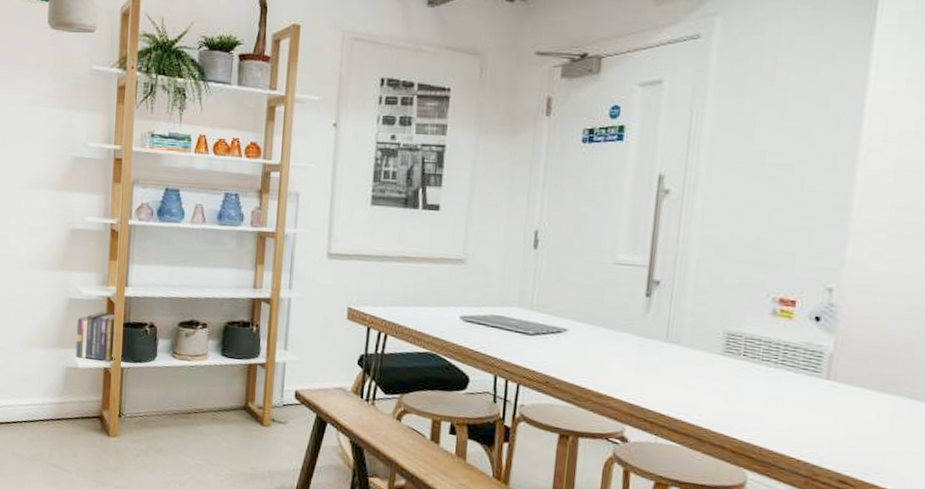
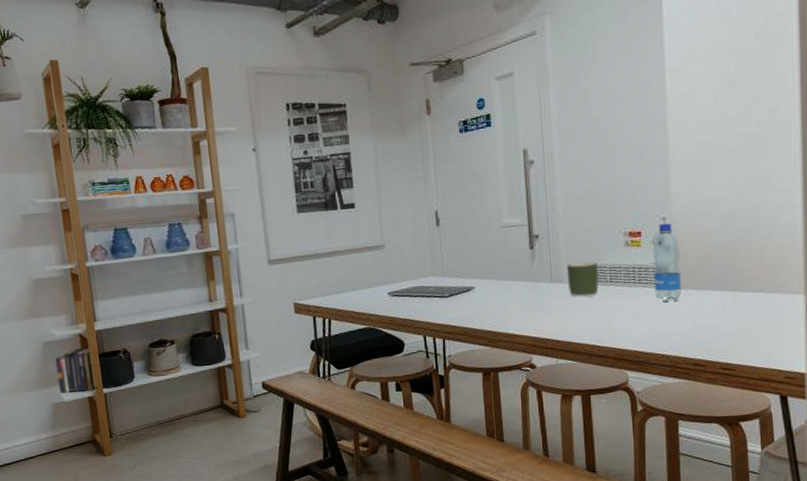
mug: none [687,323,731,369] -> present [566,262,599,297]
bottle: none [800,295,846,397] -> present [652,223,682,302]

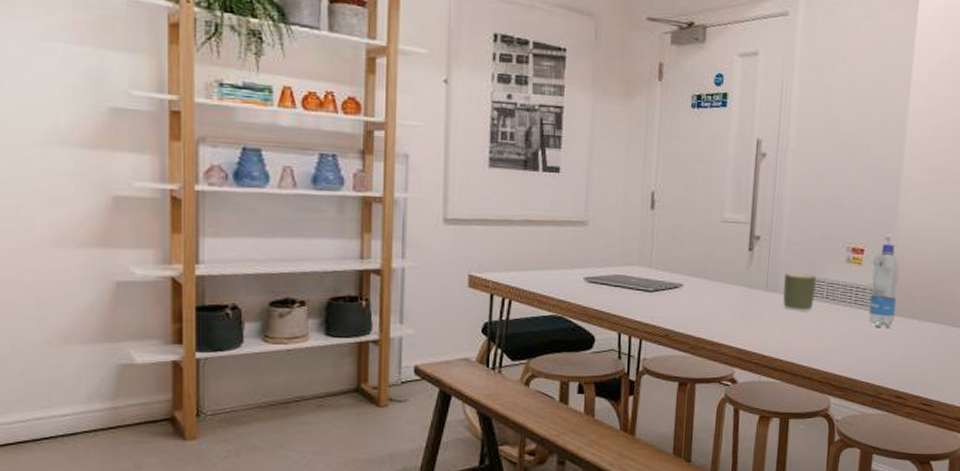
books: present [55,346,104,393] -> none [130,295,199,353]

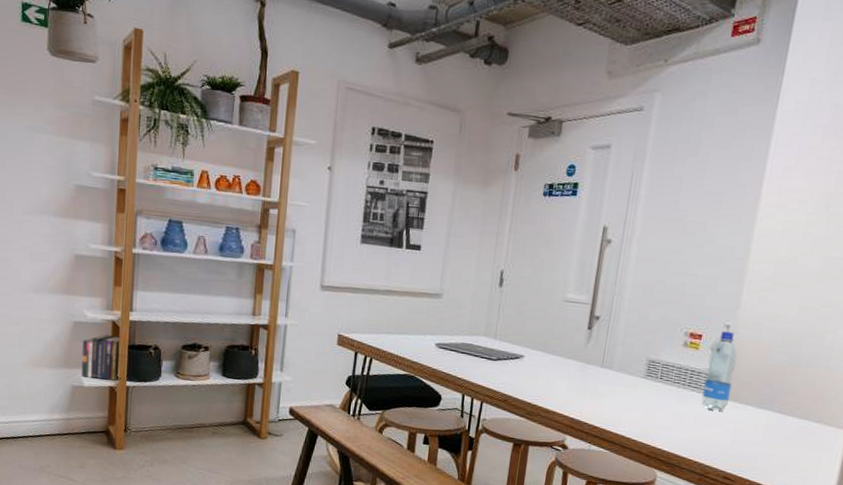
books: none [130,295,199,353] -> present [81,334,131,381]
mug: present [783,273,816,311] -> none [617,352,652,389]

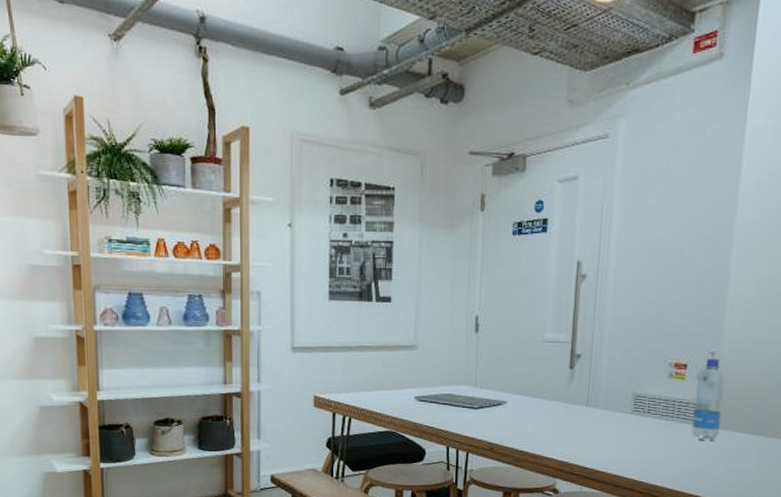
books: present [81,334,131,381] -> none [51,417,102,464]

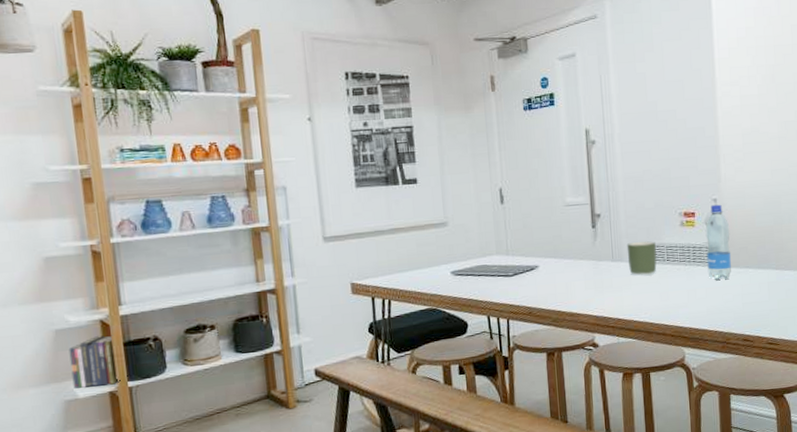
books: none [51,417,102,464] -> present [68,334,129,389]
mug: none [604,389,637,425] -> present [626,241,657,276]

